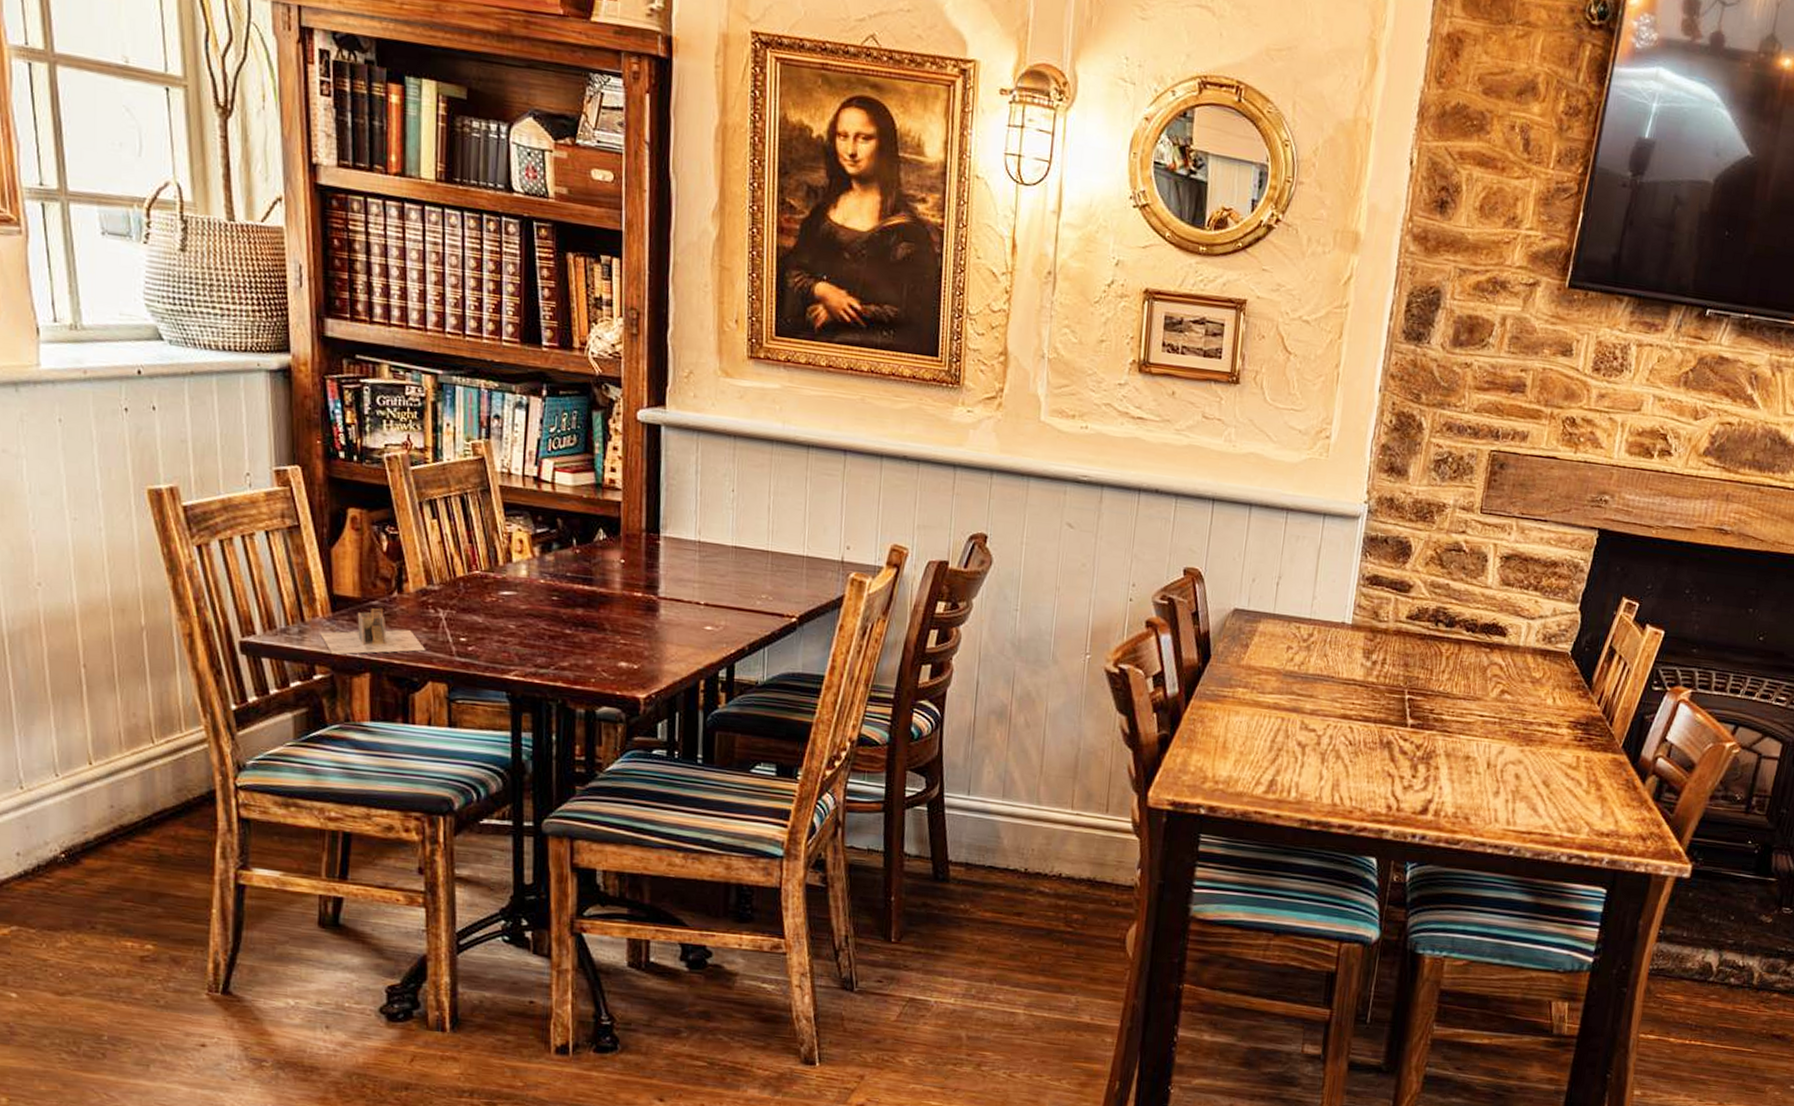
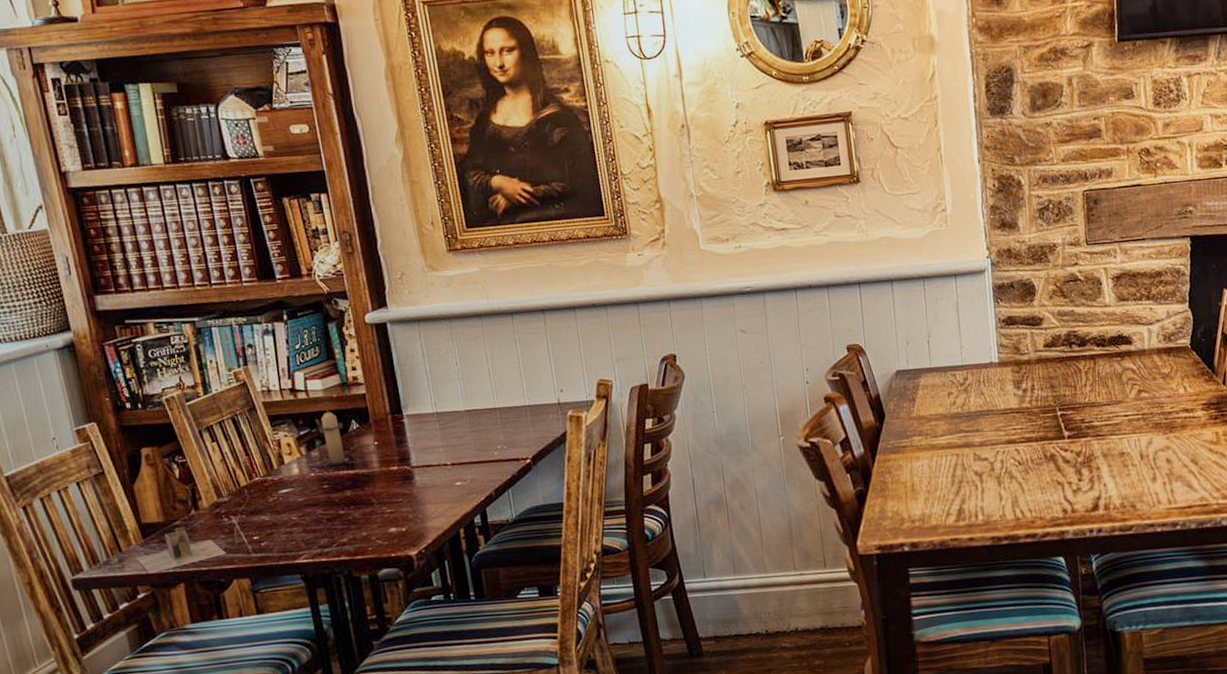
candle: none [558,509,589,578] -> present [318,409,350,466]

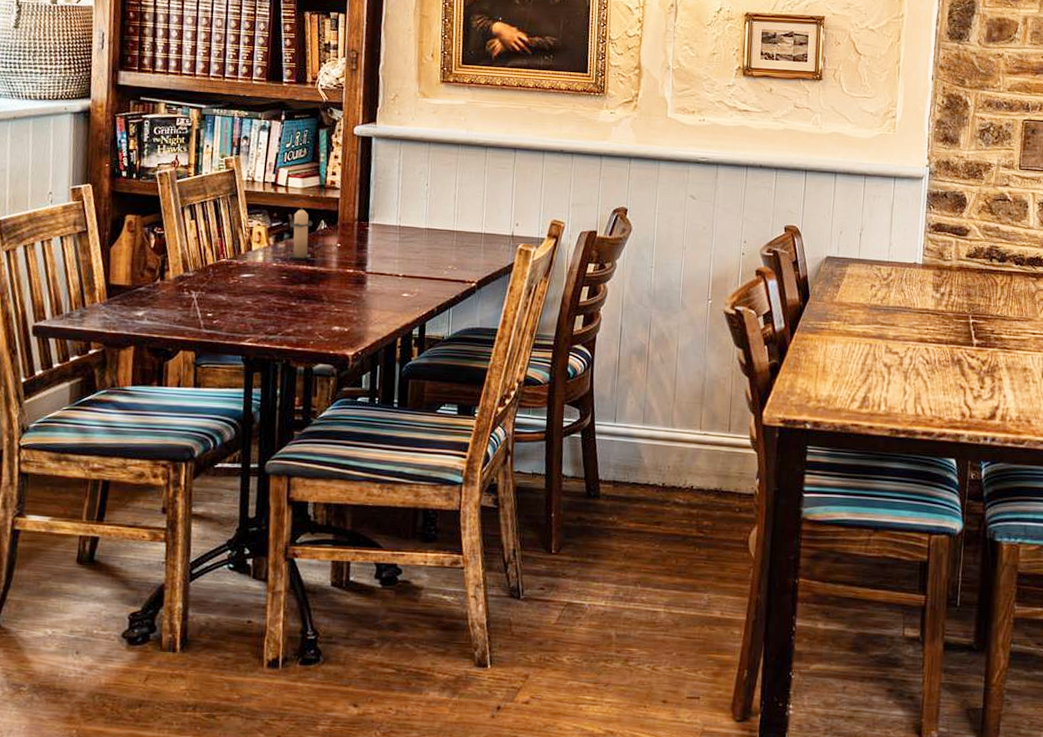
napkin holder: present [136,526,227,574] -> none [97,293,180,332]

